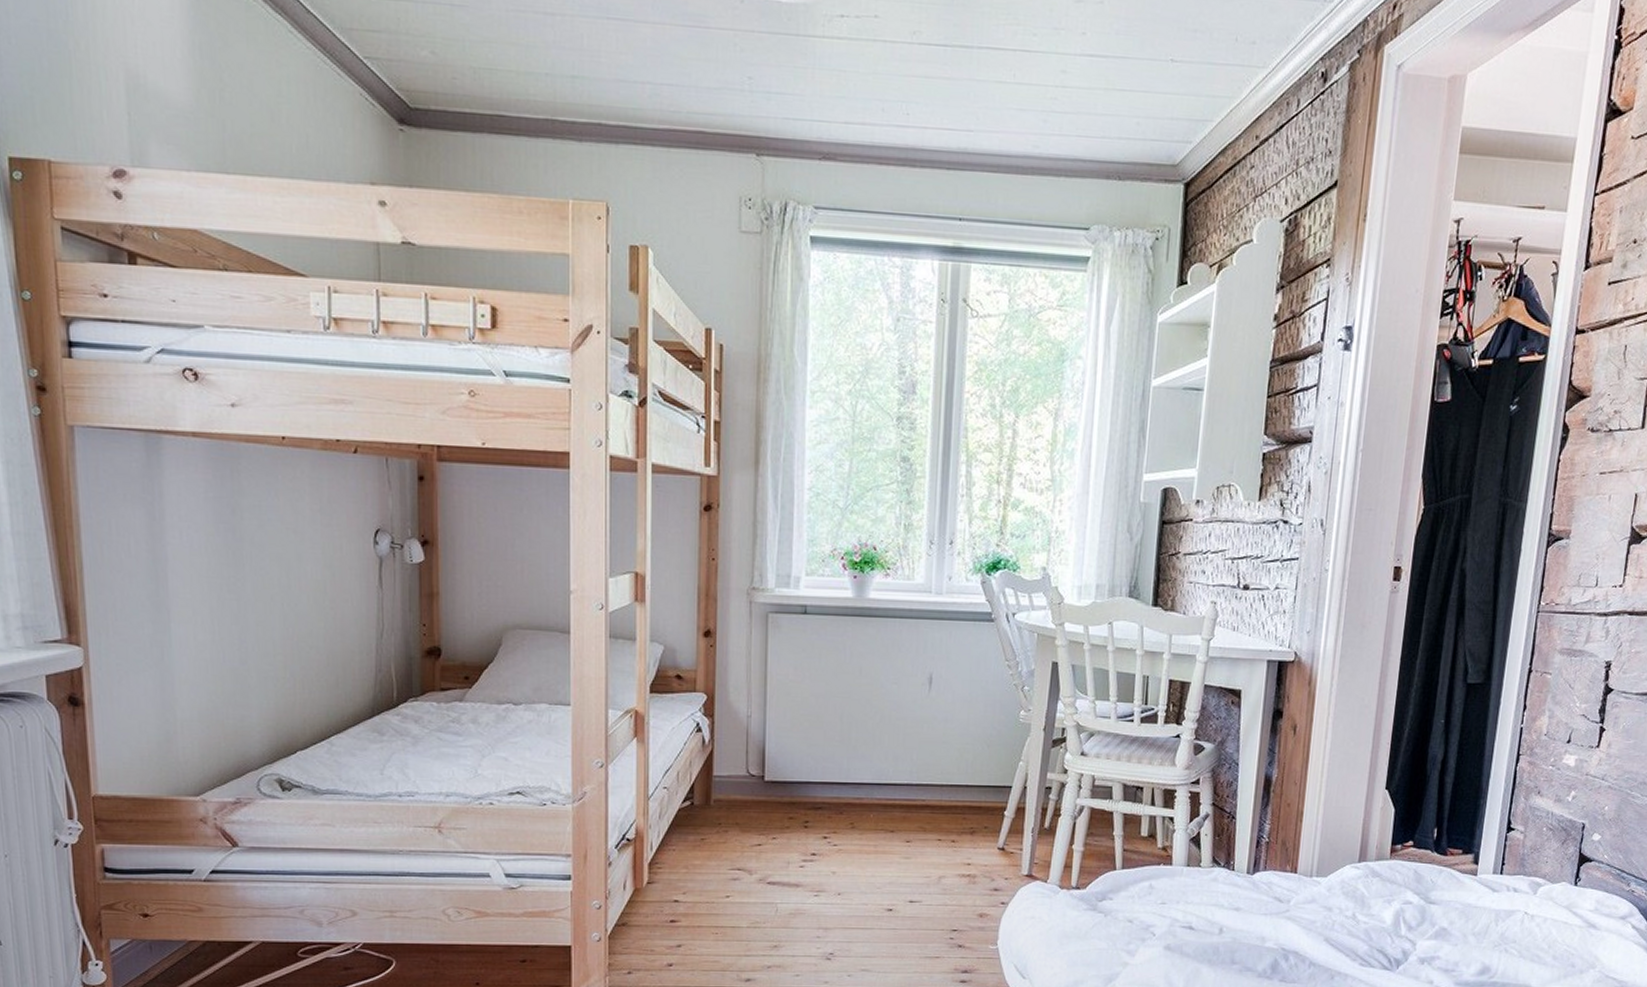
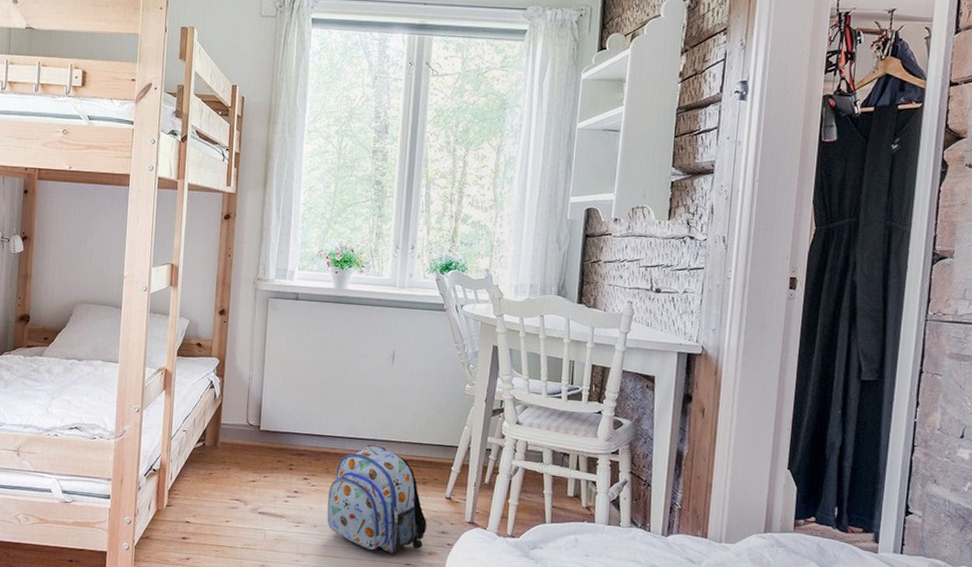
backpack: none [853,790,977,920] -> present [327,444,427,554]

